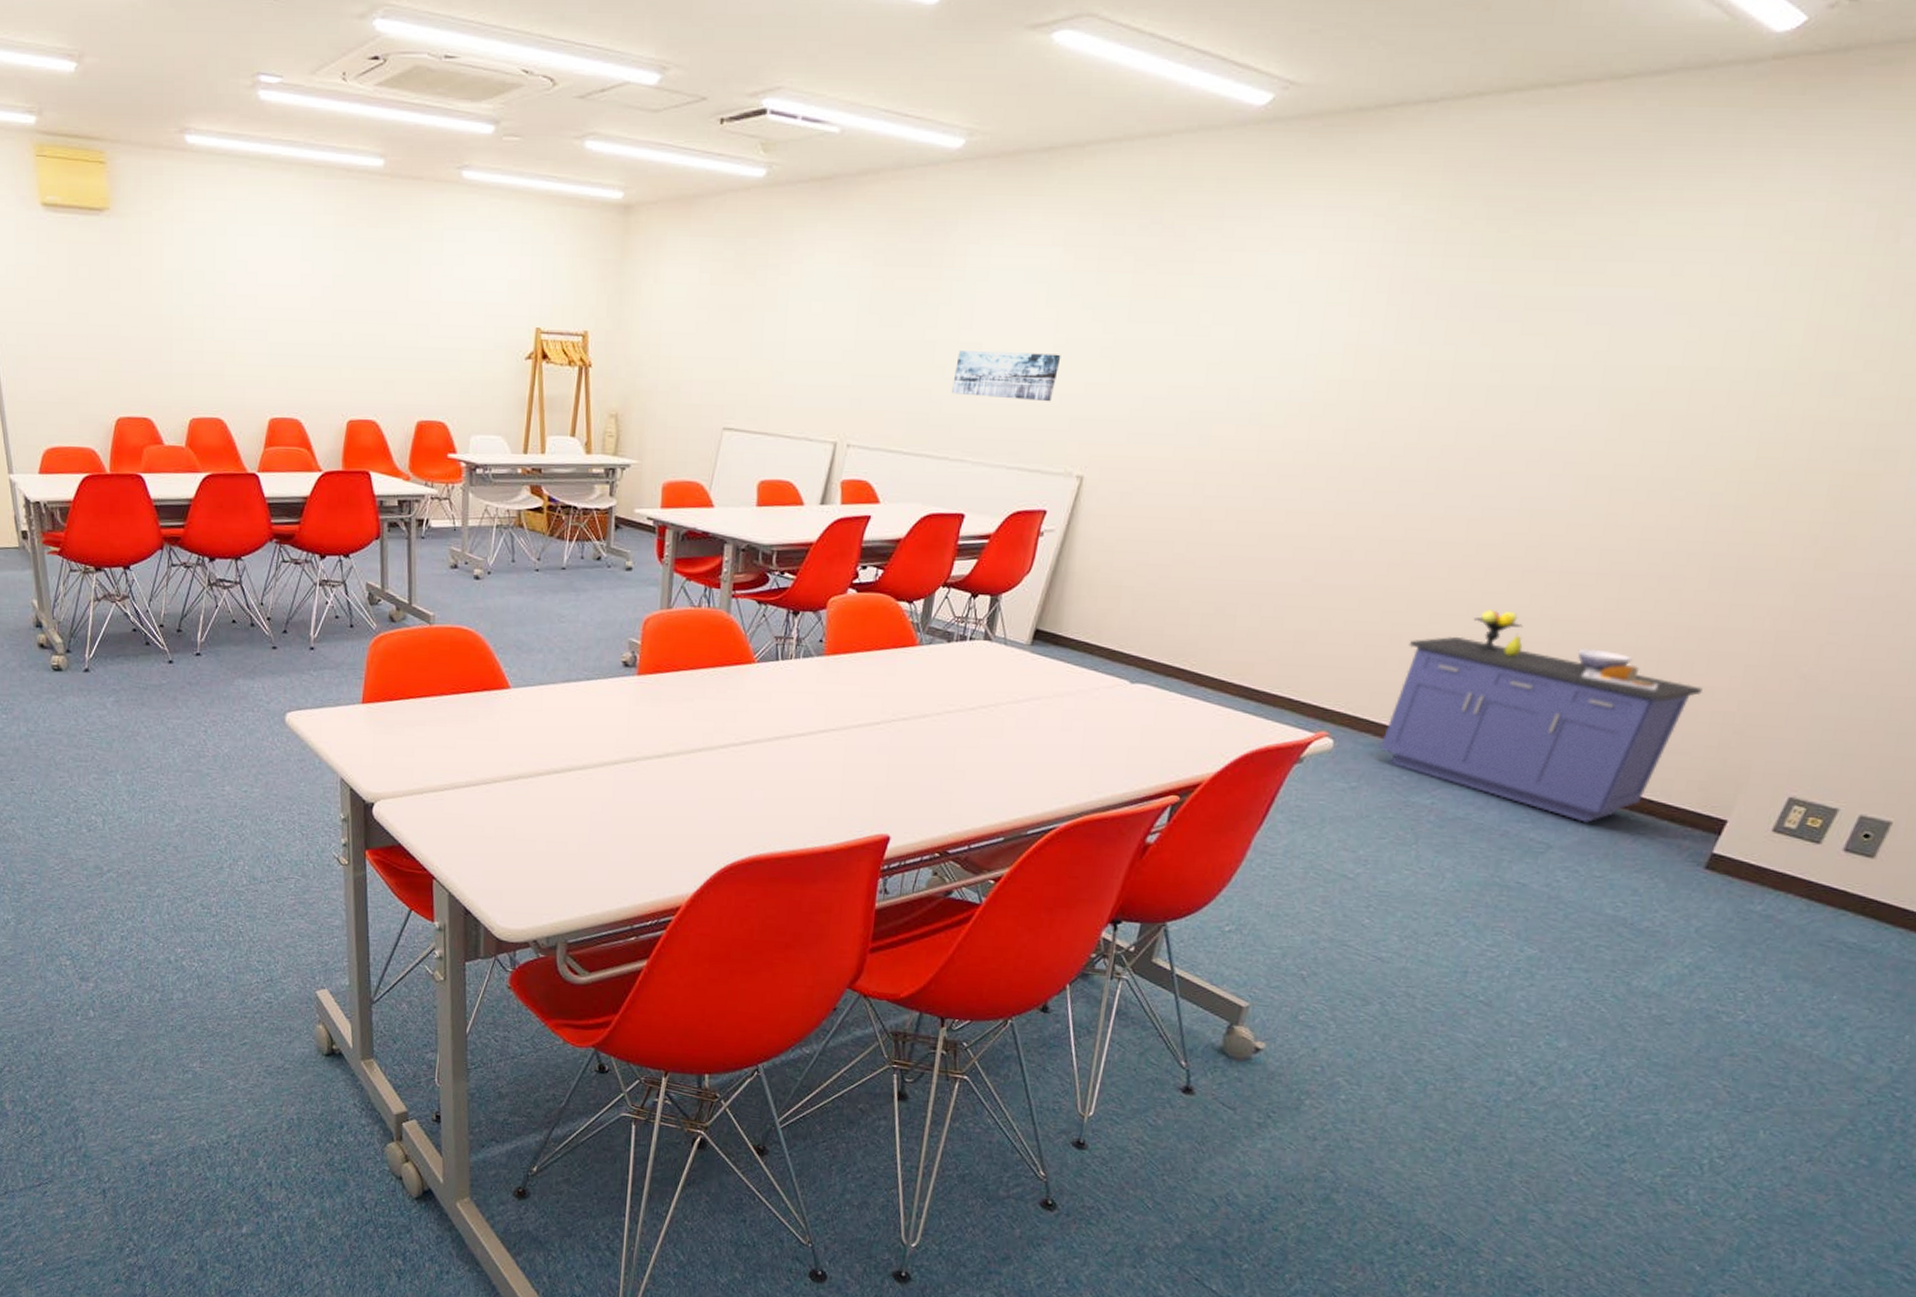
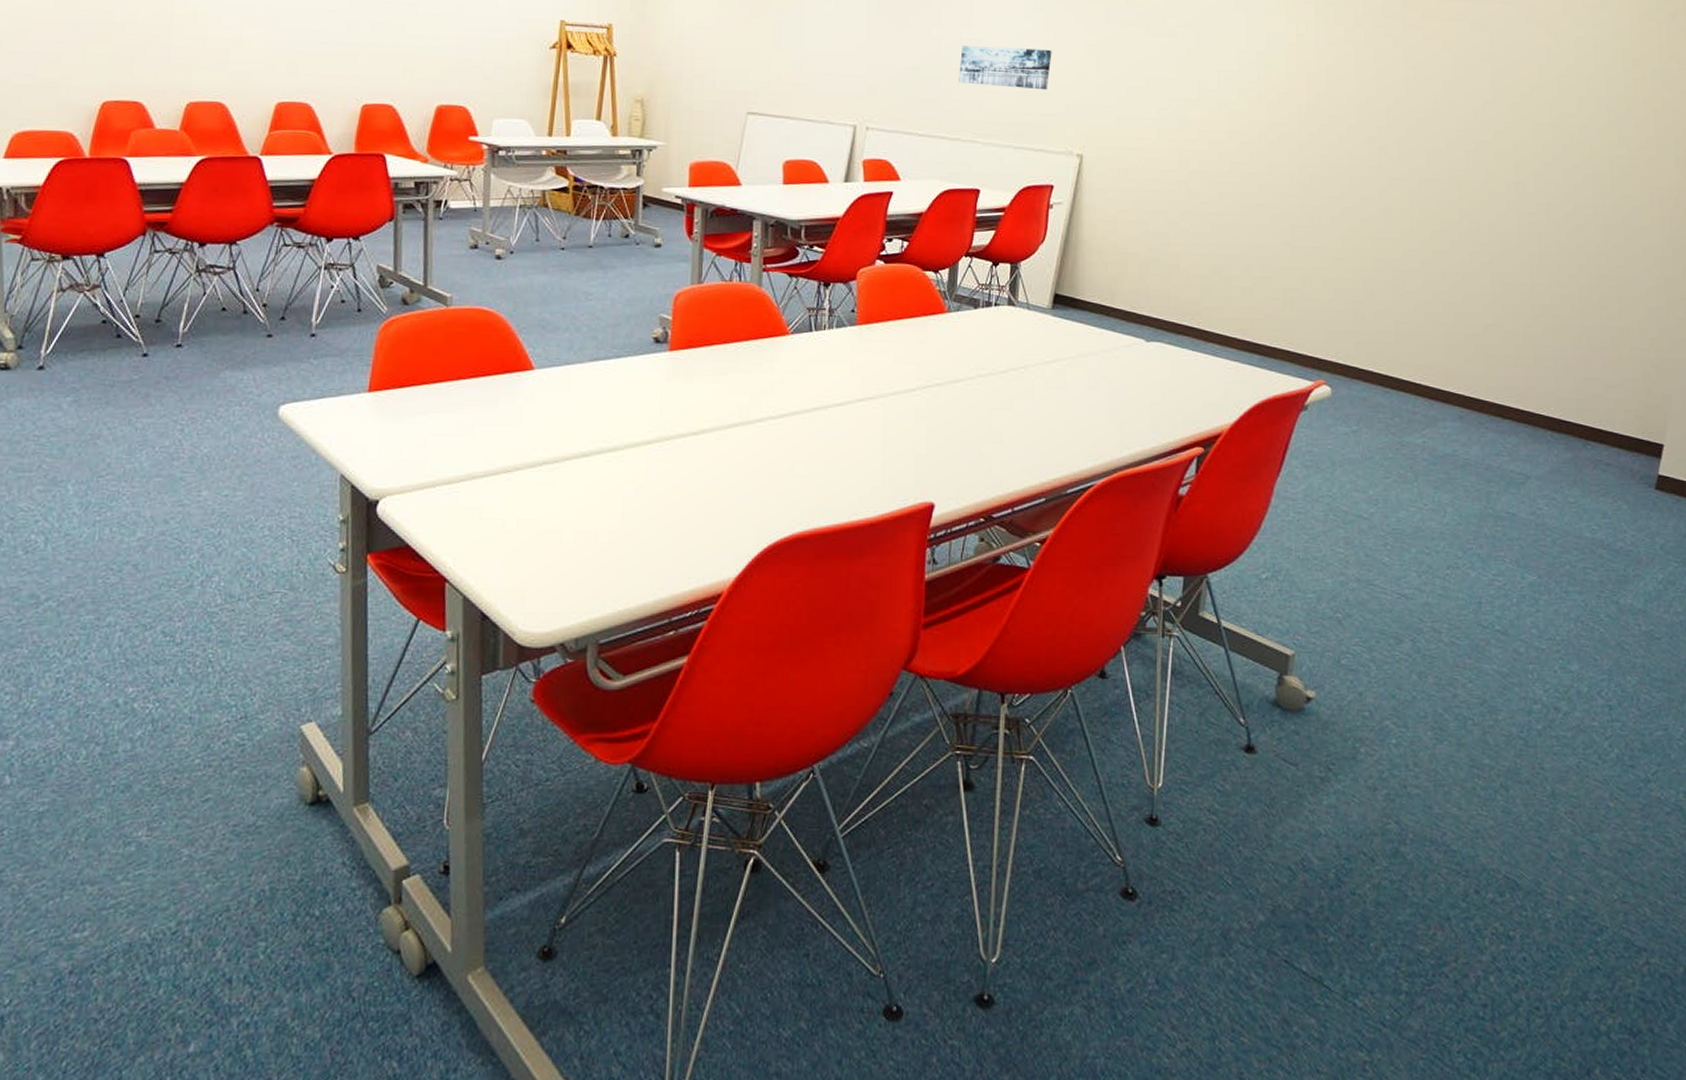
storage cabinet: present [1380,609,1703,823] -> none [1371,266,1620,453]

